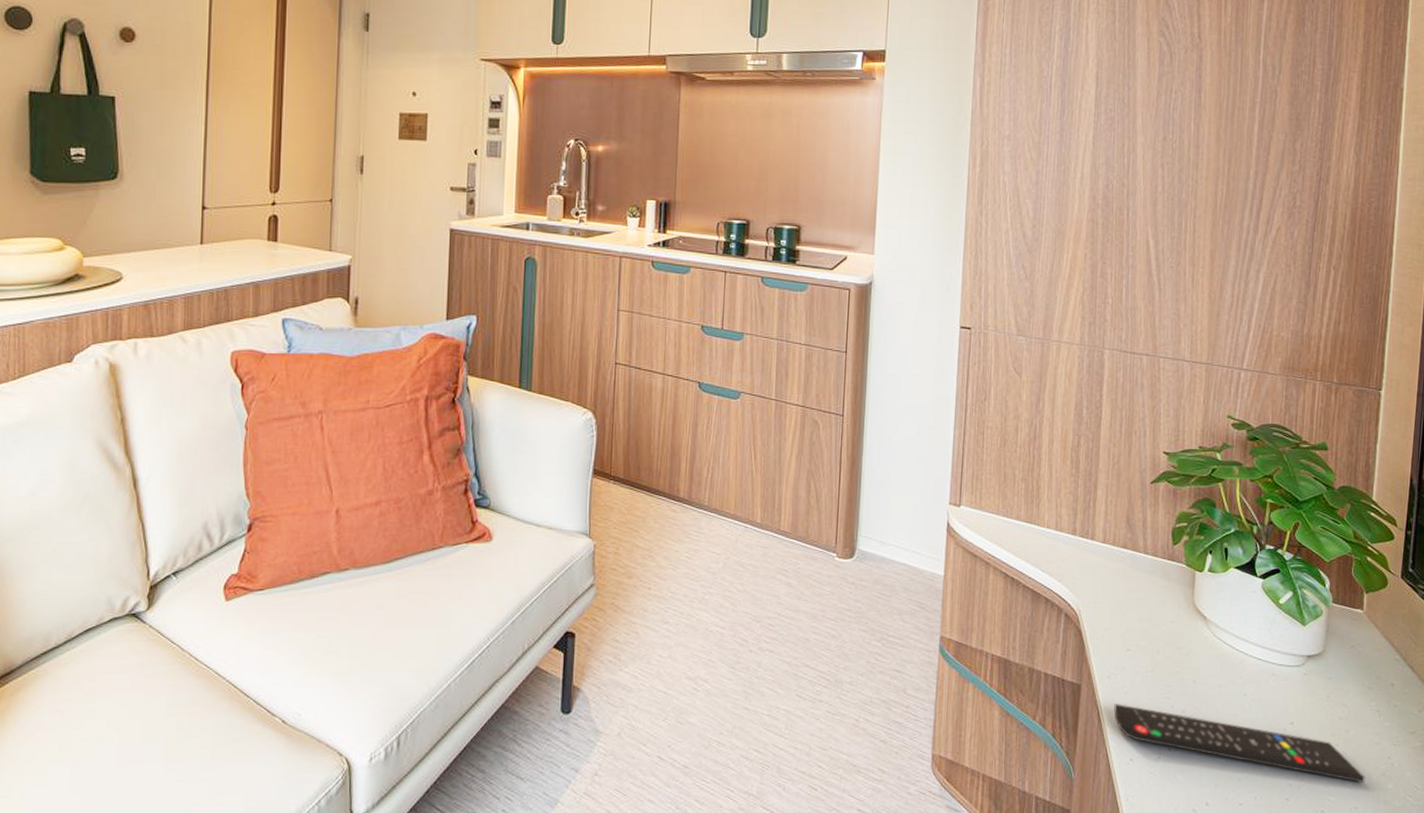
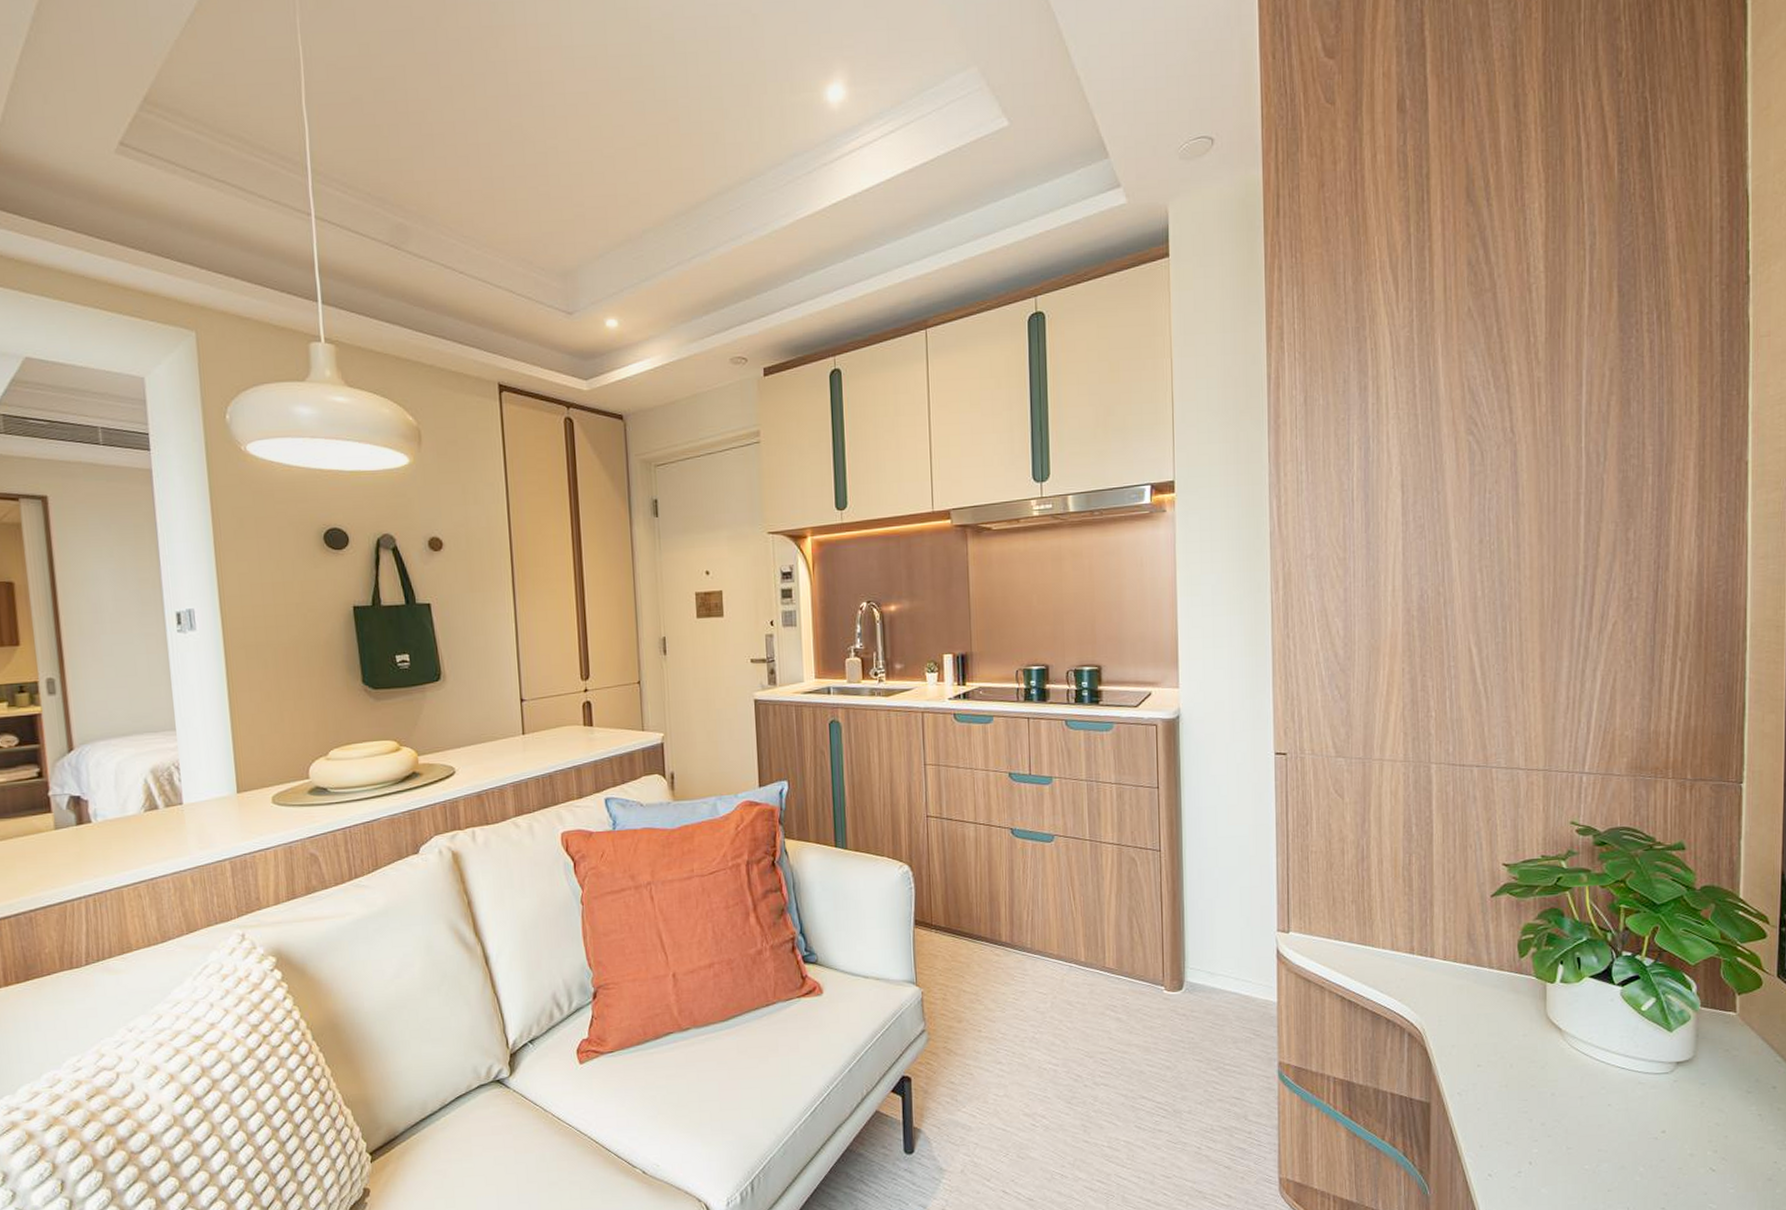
remote control: present [1114,704,1365,783] -> none [1467,1120,1749,1189]

